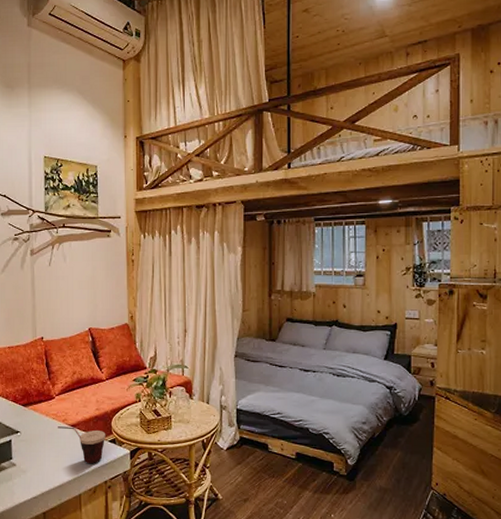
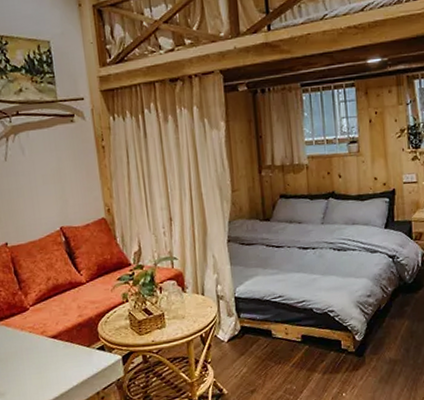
cup: present [58,426,106,464] -> none [36,338,93,377]

